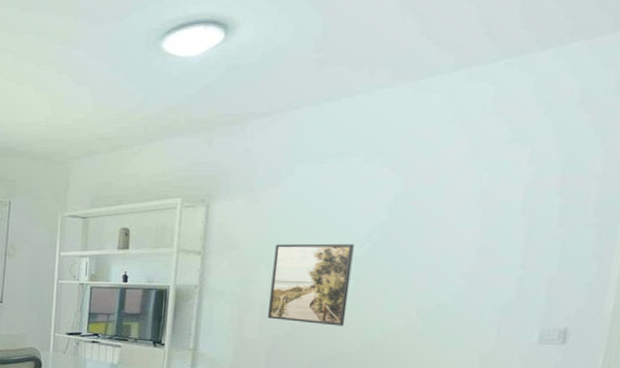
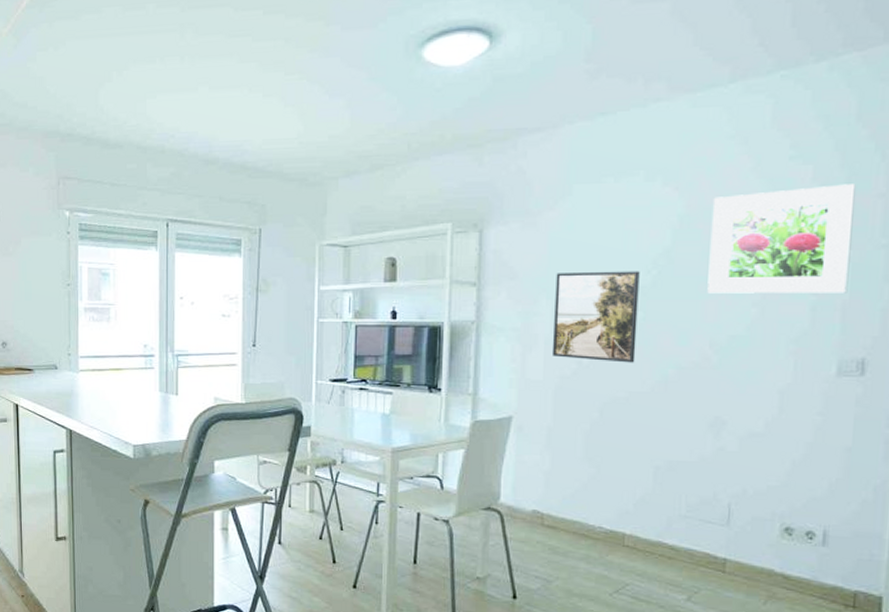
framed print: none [417,166,572,268] -> present [707,184,856,294]

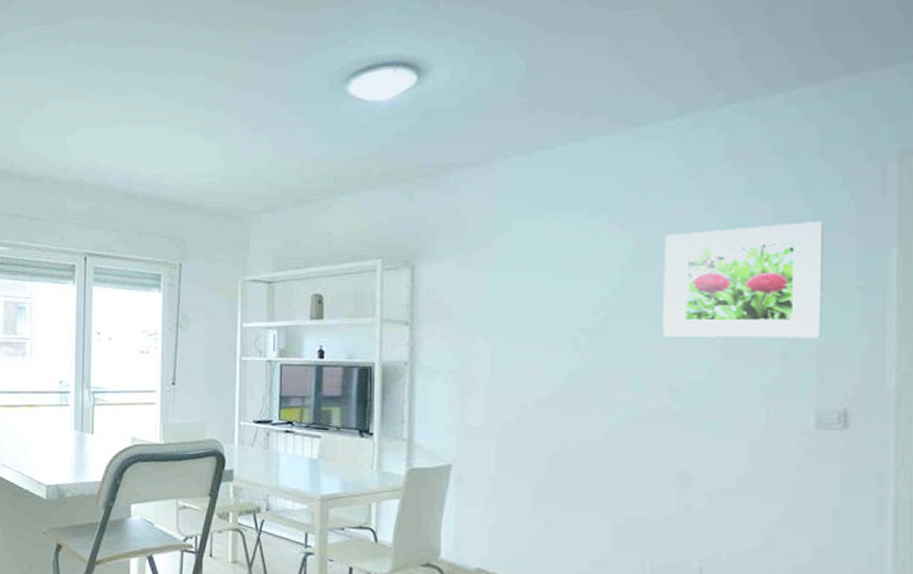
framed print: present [551,271,640,363] -> none [493,311,587,410]

